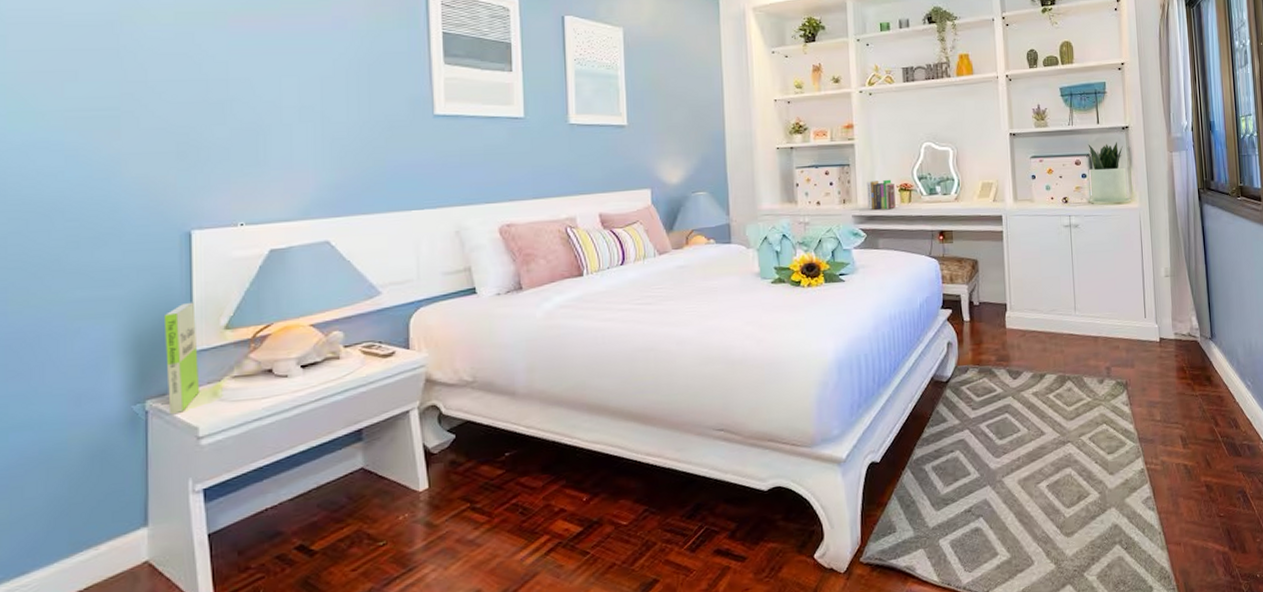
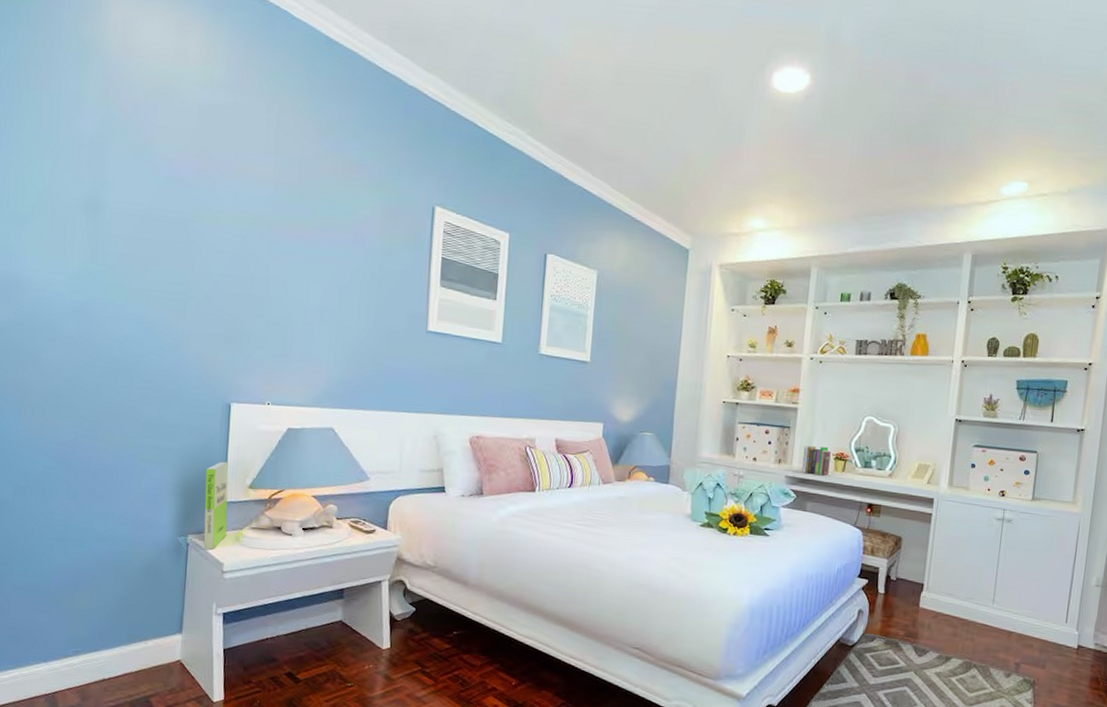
planter: present [1086,142,1132,205] -> none [1025,441,1074,507]

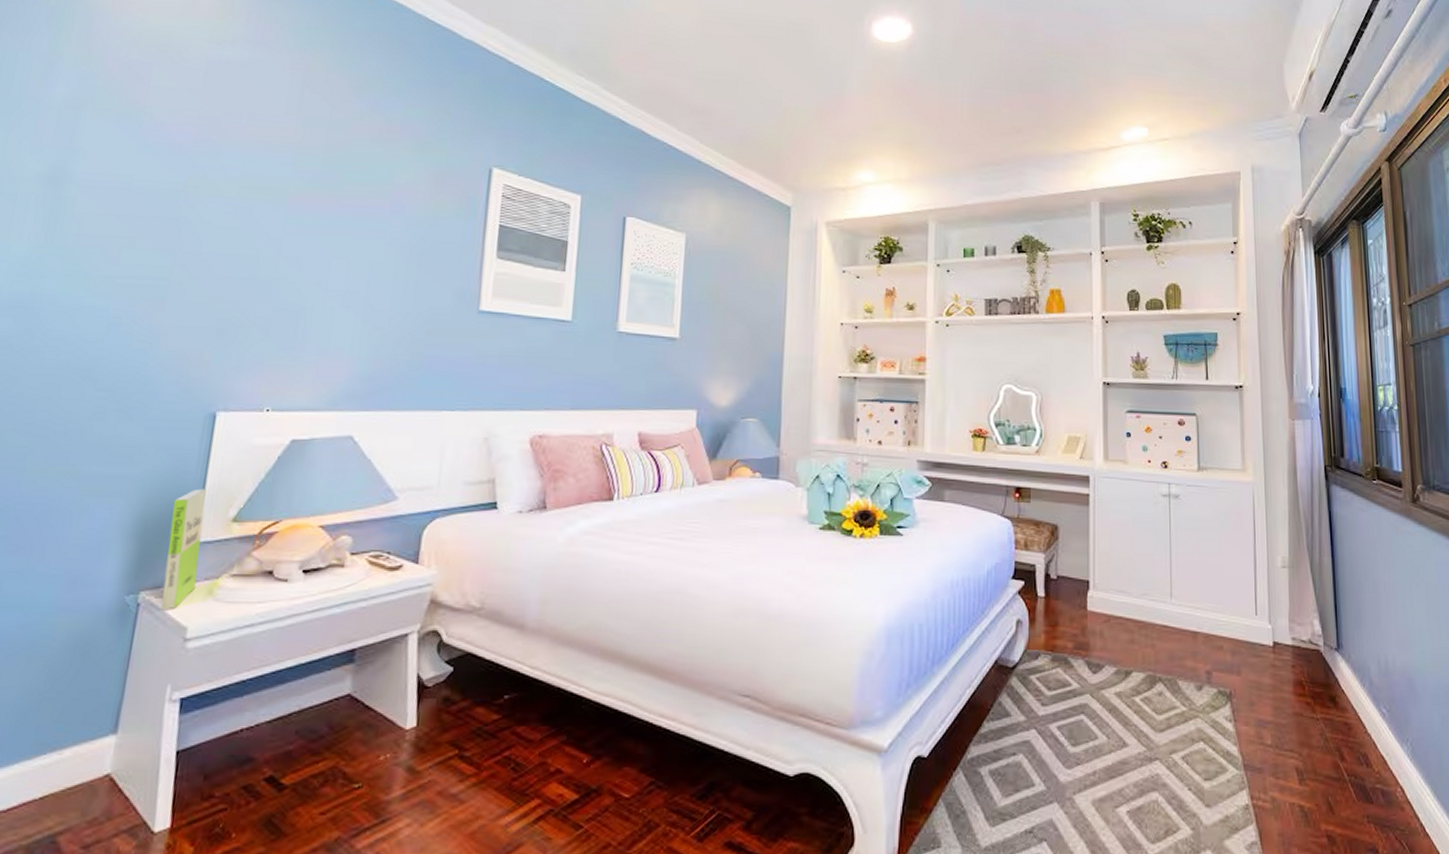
books: present [801,445,831,476] -> none [935,422,967,458]

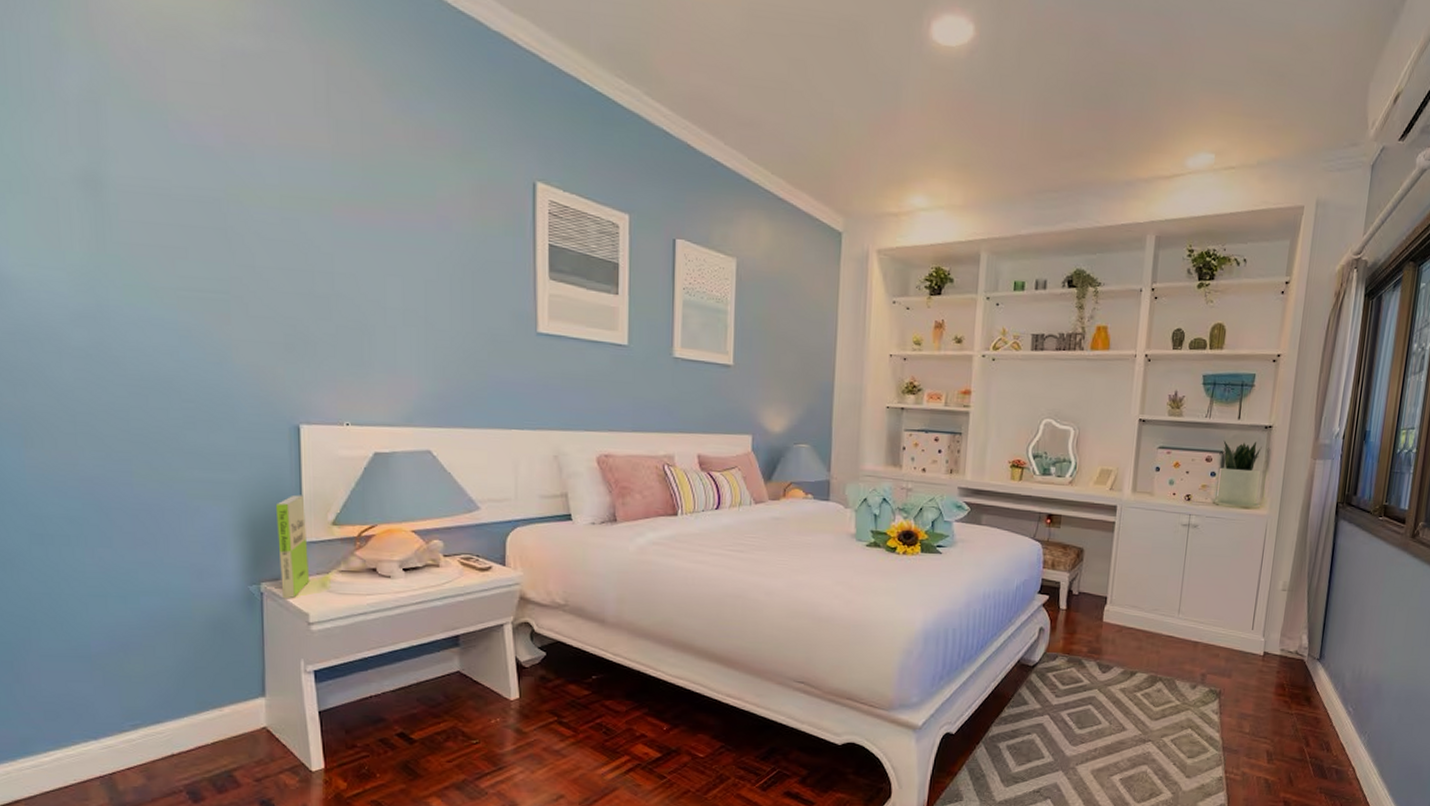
planter: none [1190,402,1244,475] -> present [1211,441,1262,509]

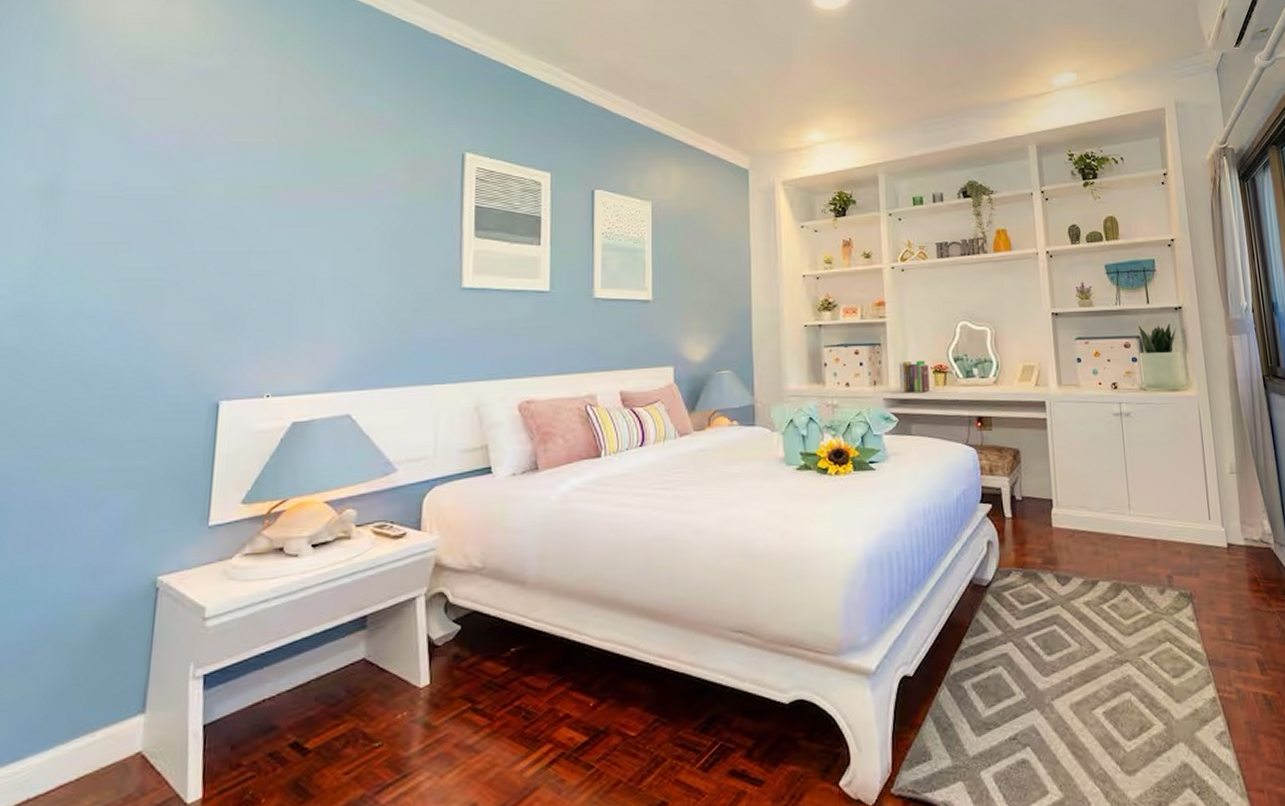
book: present [275,494,310,599] -> none [179,474,215,593]
books: none [975,453,1007,486] -> present [899,360,930,393]

